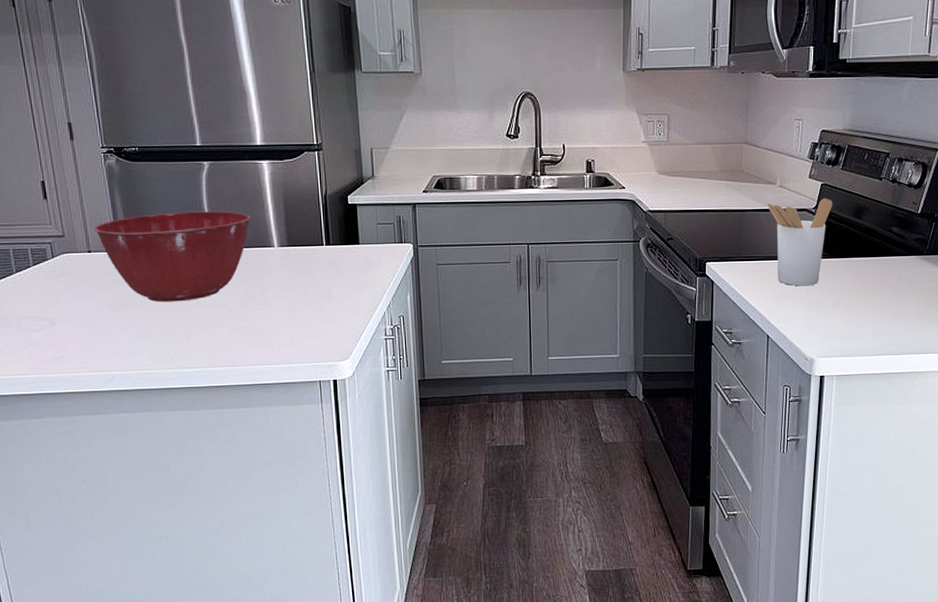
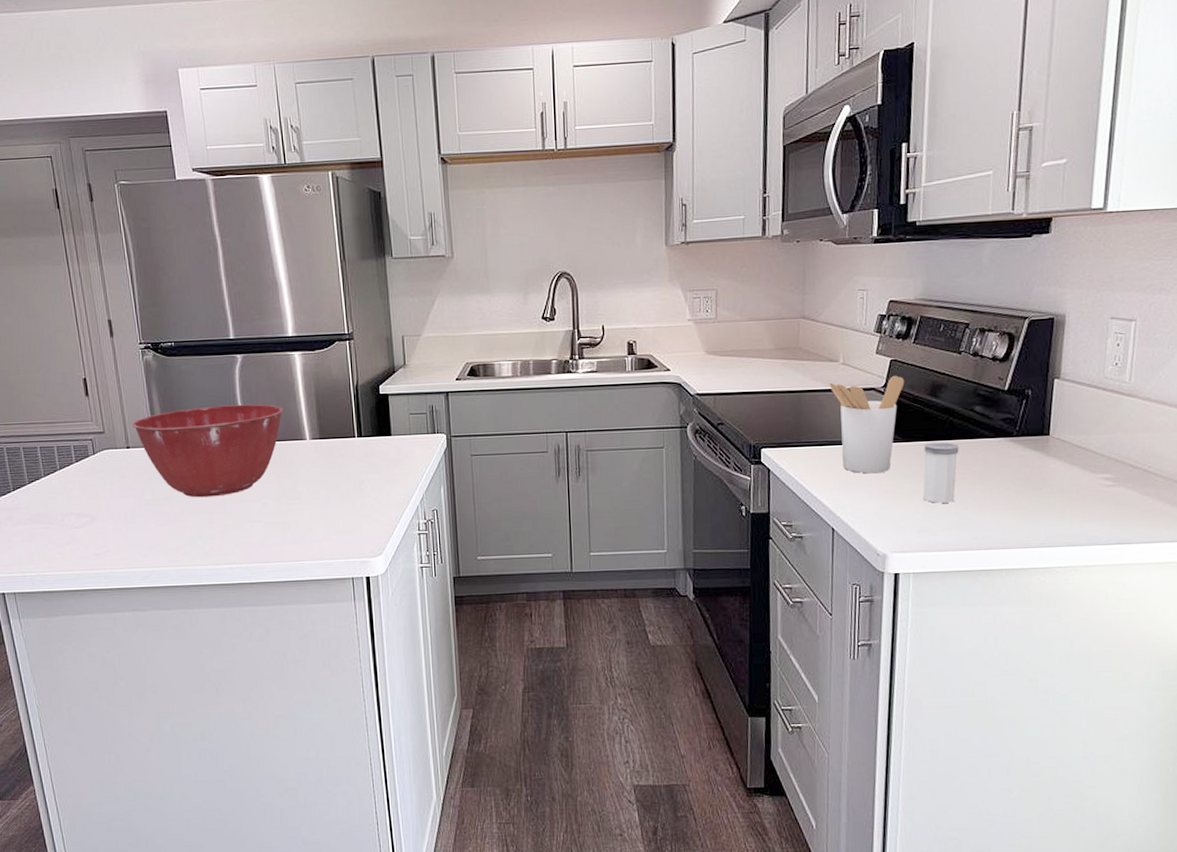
salt shaker: none [846,259,878,313] -> present [923,442,959,503]

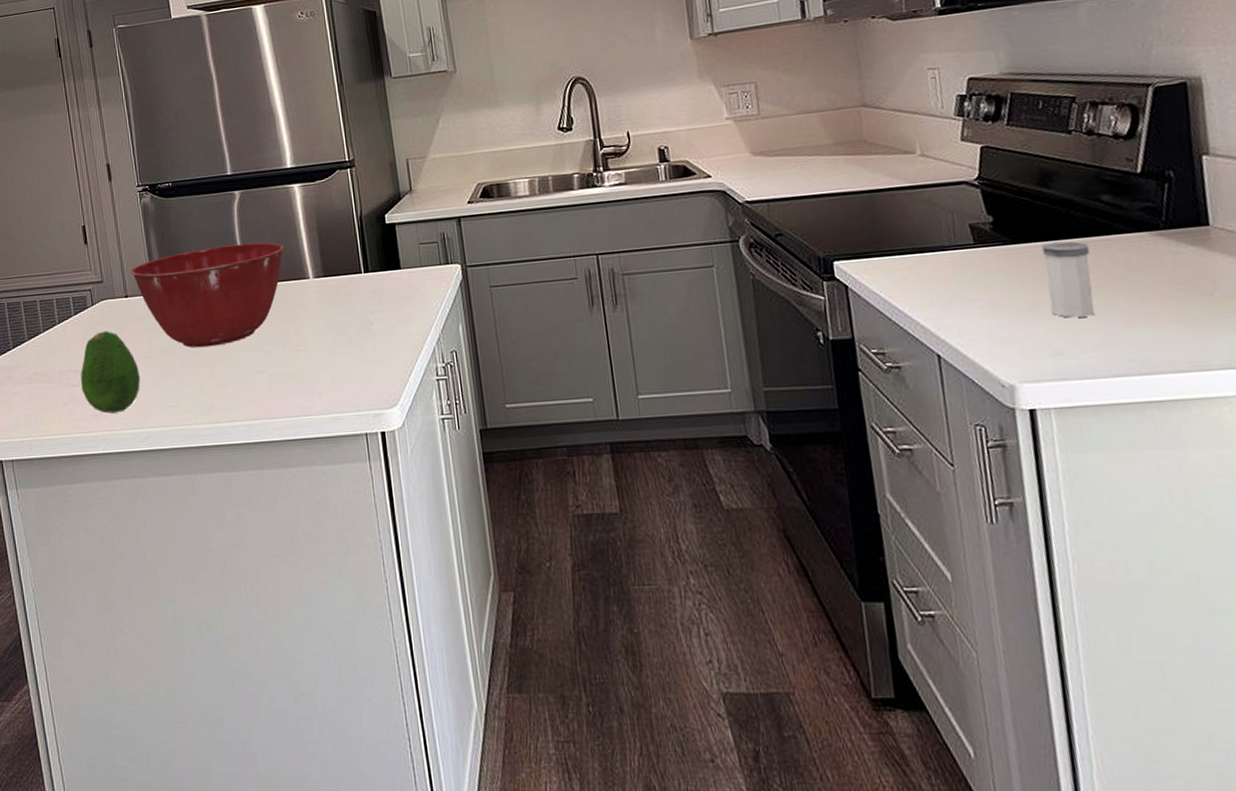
fruit: none [82,478,142,554] -> present [81,331,141,414]
utensil holder: present [829,375,905,474] -> none [907,164,1004,285]

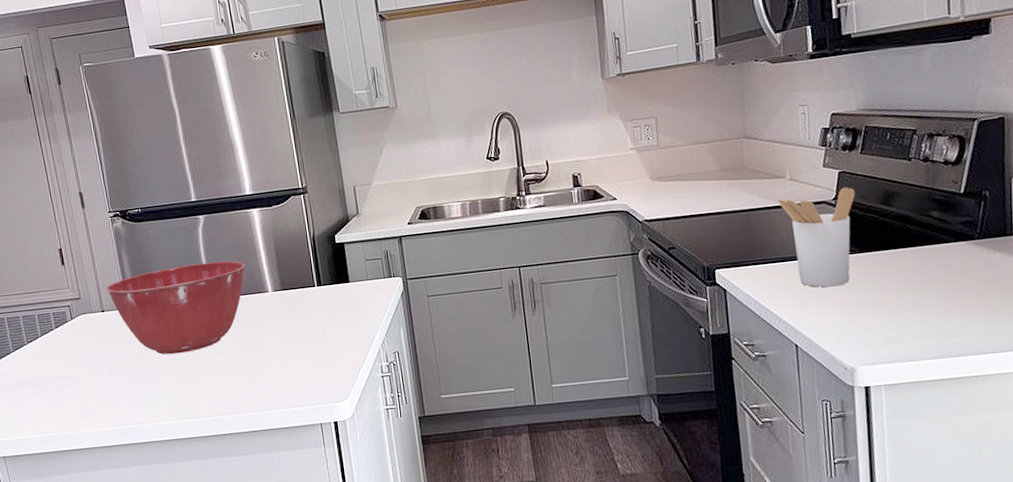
fruit: present [81,331,141,414] -> none [64,341,119,414]
utensil holder: none [907,164,1004,285] -> present [778,187,856,287]
salt shaker: present [1041,241,1095,318] -> none [882,250,921,313]

